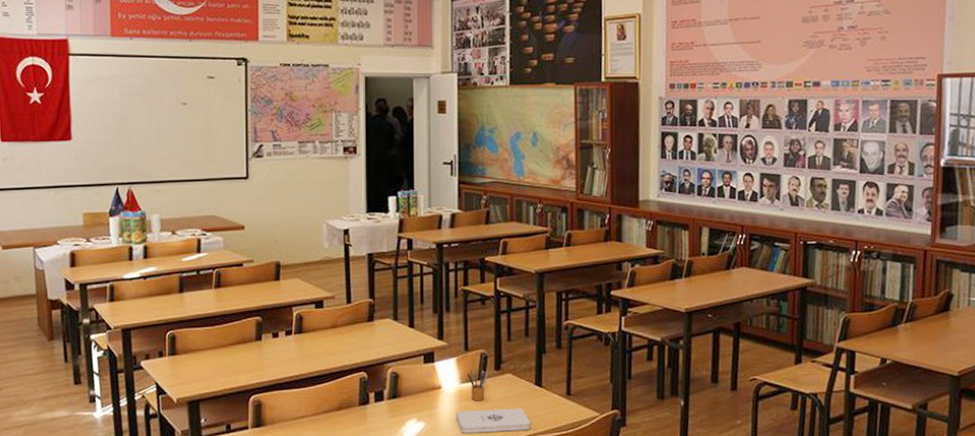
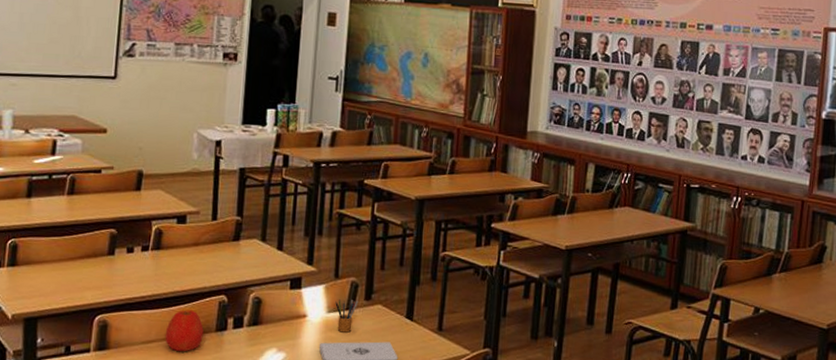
apple: none [314,387,348,426] -> present [165,310,204,352]

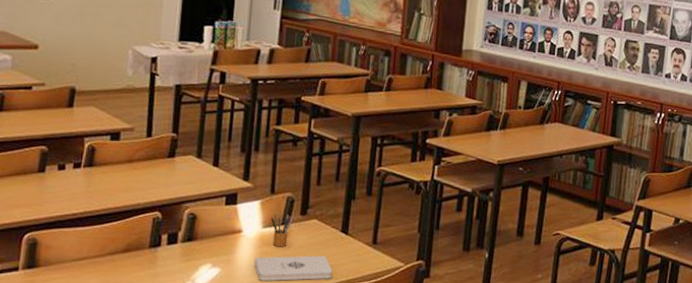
apple: present [165,310,204,352] -> none [96,226,137,269]

